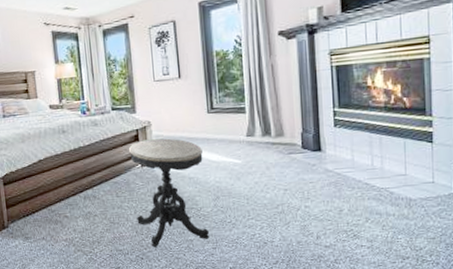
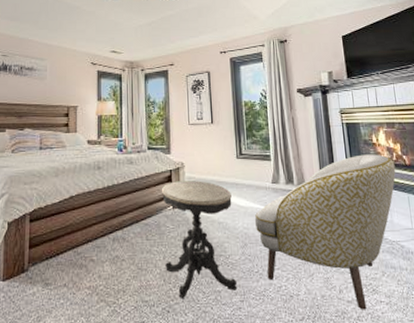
armchair: none [228,98,393,254] -> present [255,154,396,310]

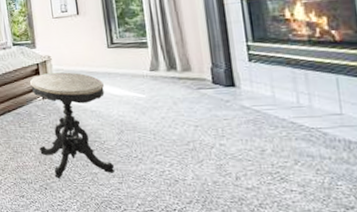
armchair: present [255,154,396,310] -> none [131,31,319,198]

